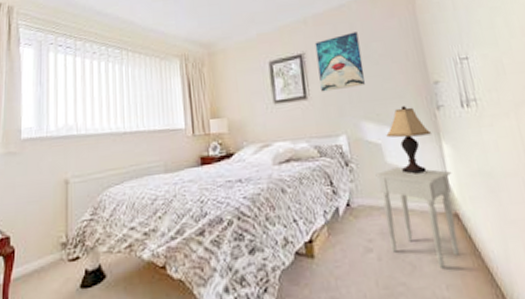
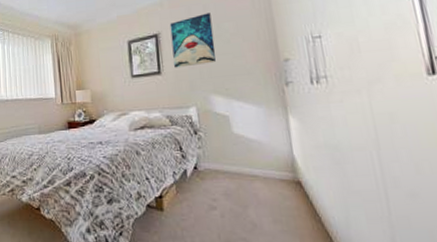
nightstand: present [376,167,460,270] -> none [222,137,300,230]
lamp: present [386,106,432,175] -> none [234,82,279,144]

